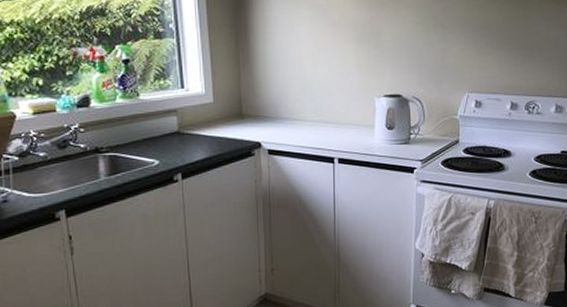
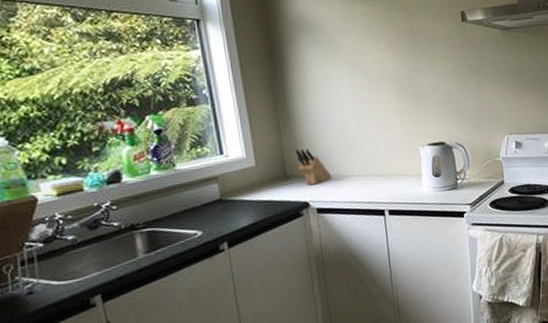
knife block: none [252,89,286,126] -> present [295,148,333,185]

